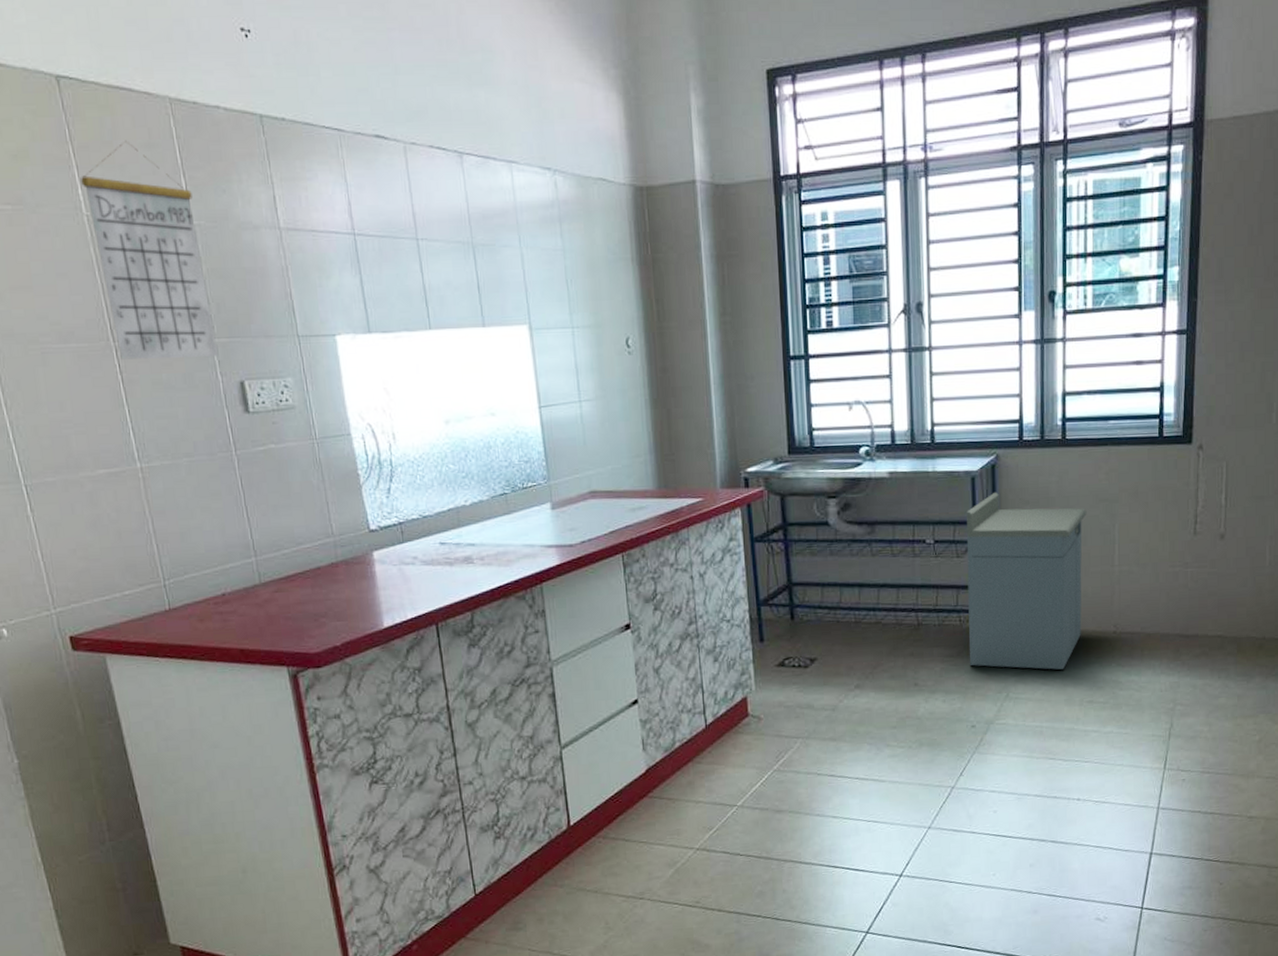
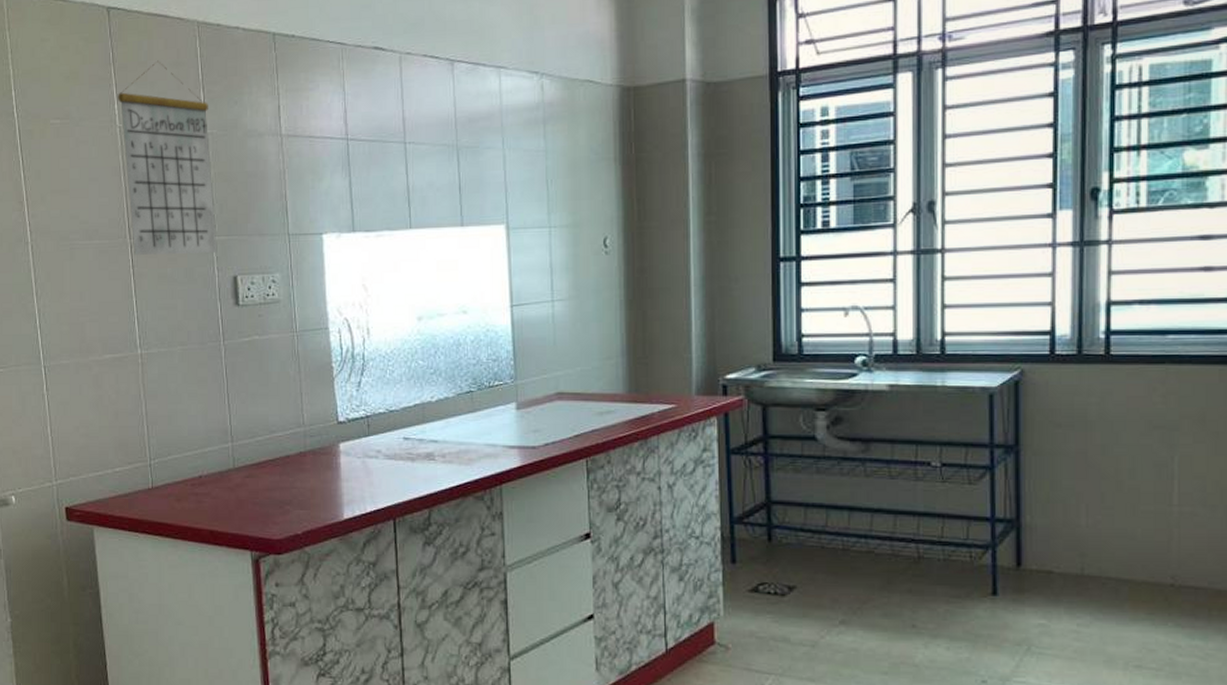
storage cabinet: present [966,492,1087,670] -> none [980,412,1137,624]

